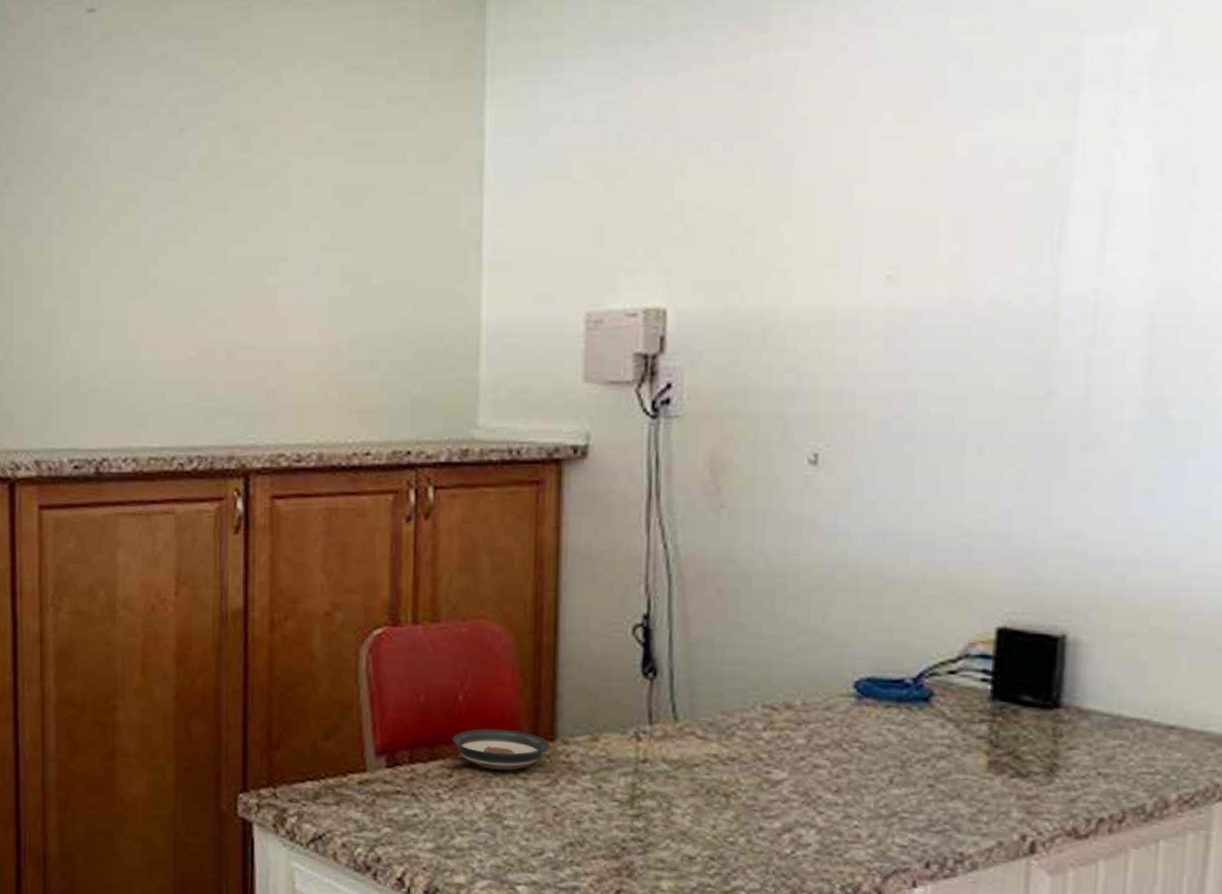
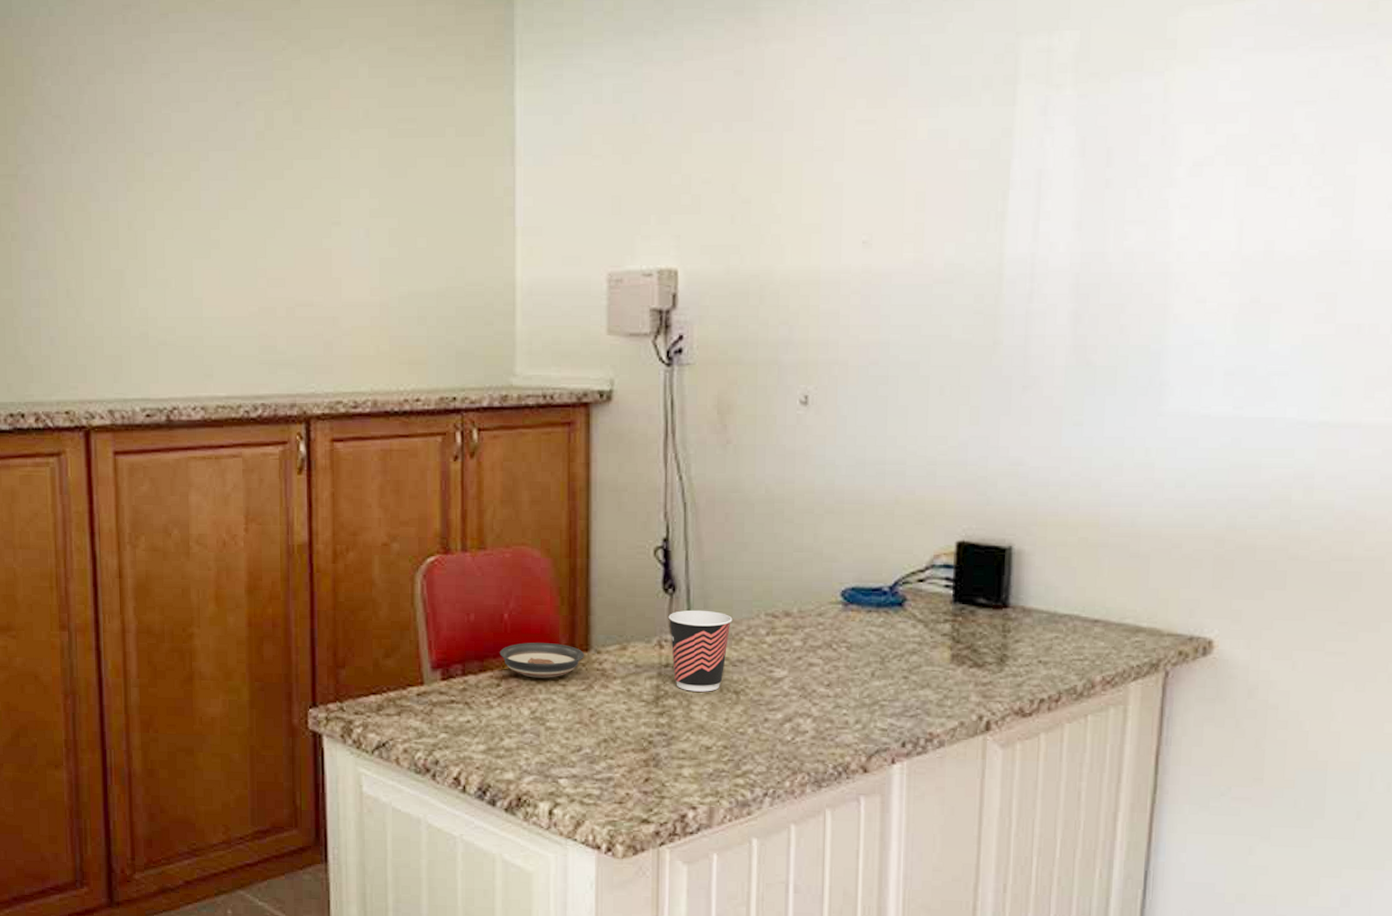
cup: none [647,697,723,793] -> present [668,610,733,692]

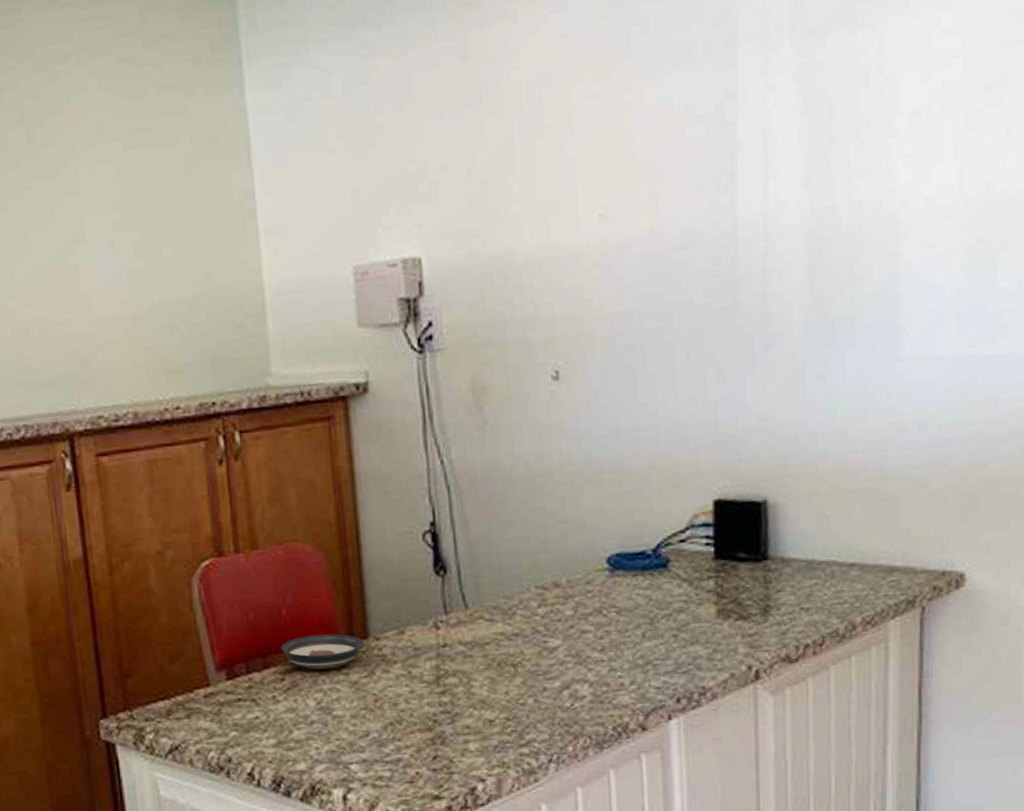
cup: present [668,610,733,692] -> none [442,588,504,669]

